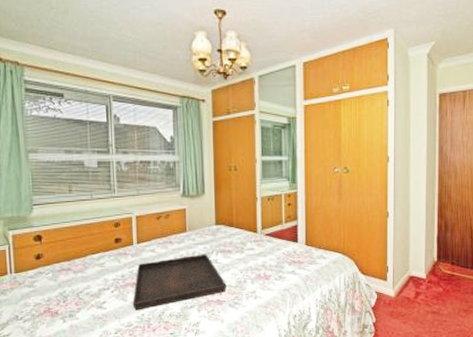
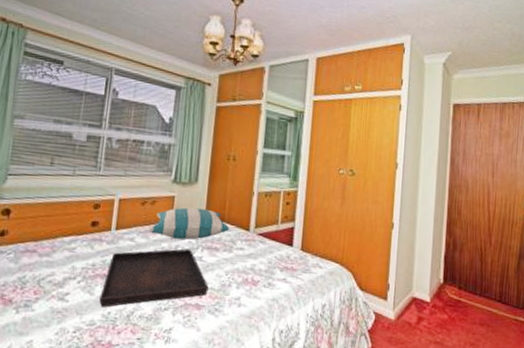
pillow: none [166,217,239,246] -> present [148,207,230,240]

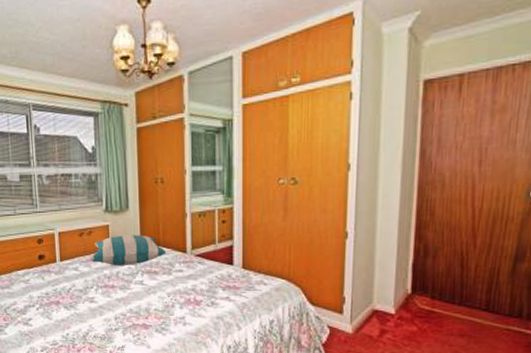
serving tray: present [99,249,209,307] -> none [57,274,153,330]

